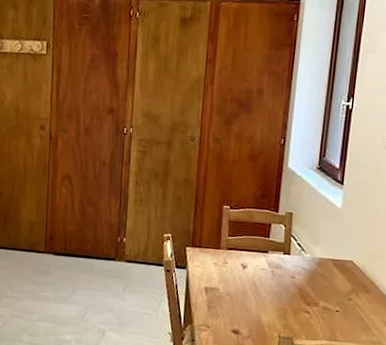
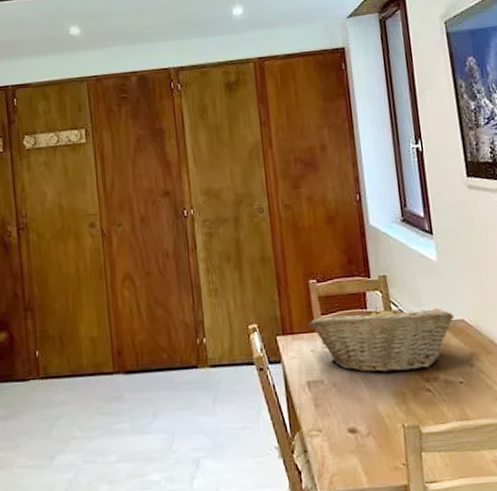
fruit basket: none [215,237,345,295] -> present [308,307,455,373]

